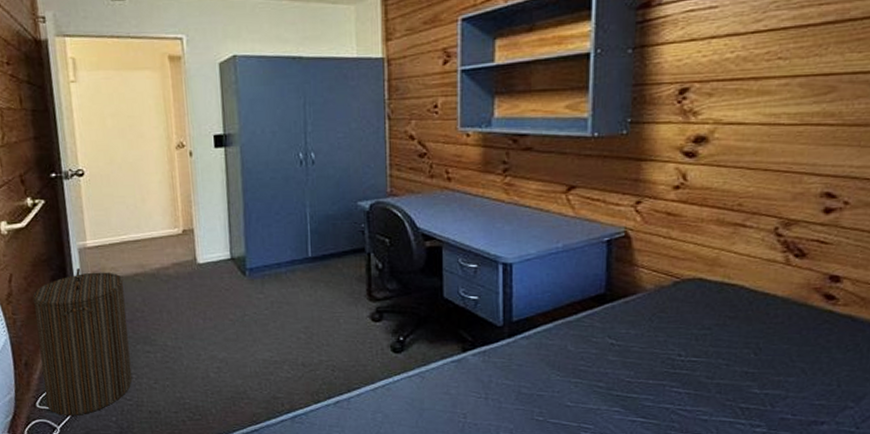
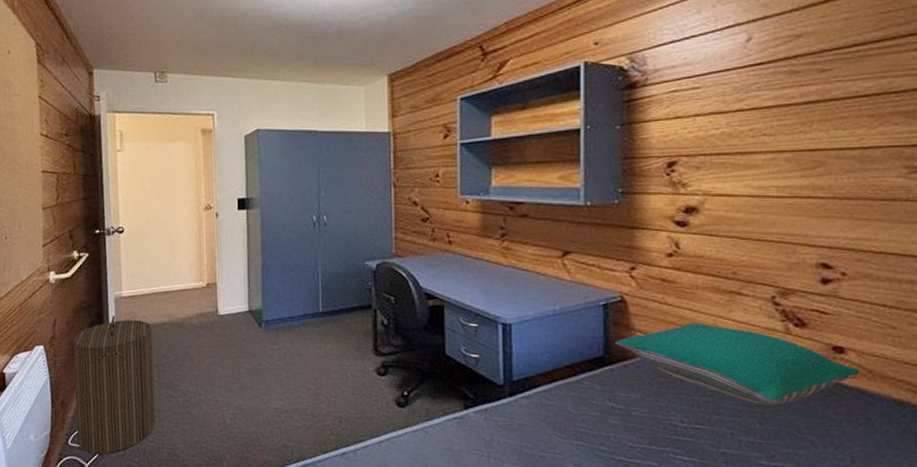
pillow: none [618,256,854,335] -> present [616,322,861,405]

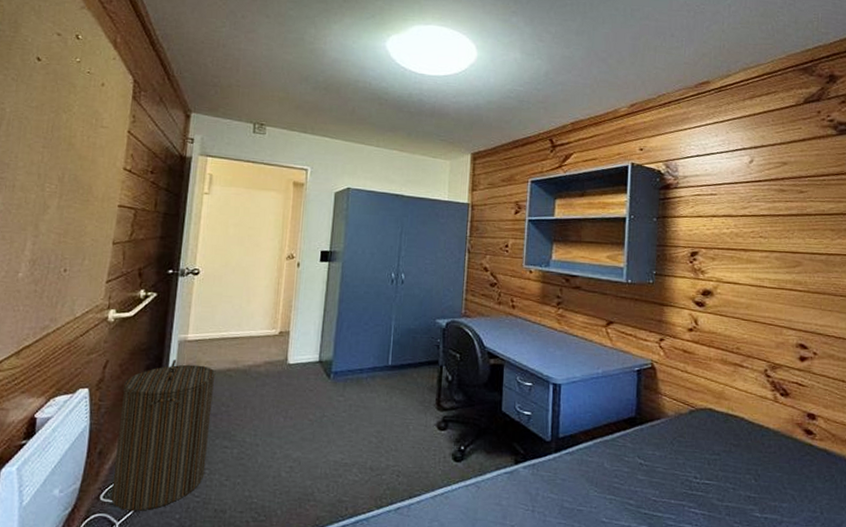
pillow: present [616,322,861,405] -> none [646,389,827,463]

